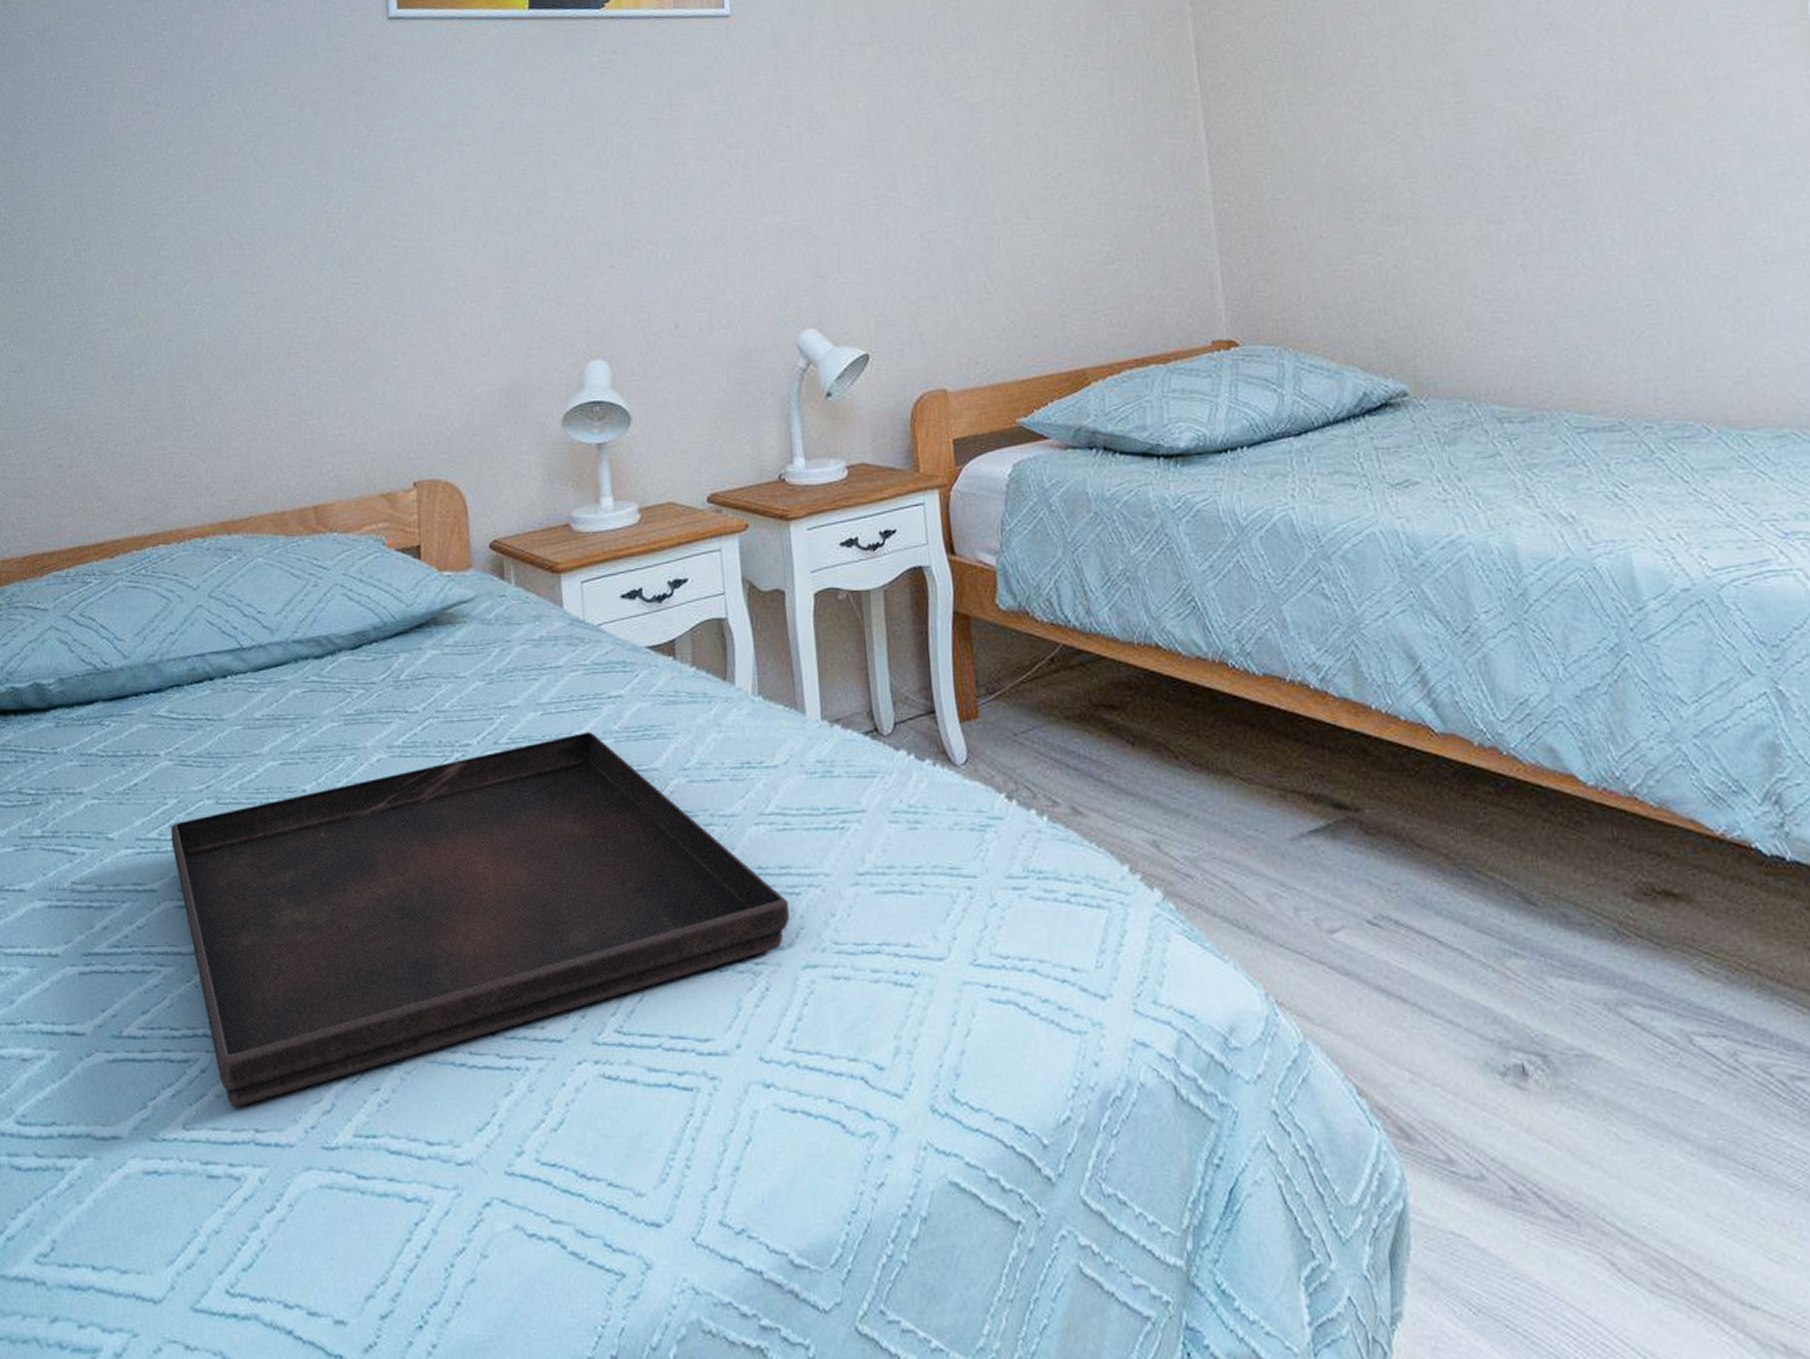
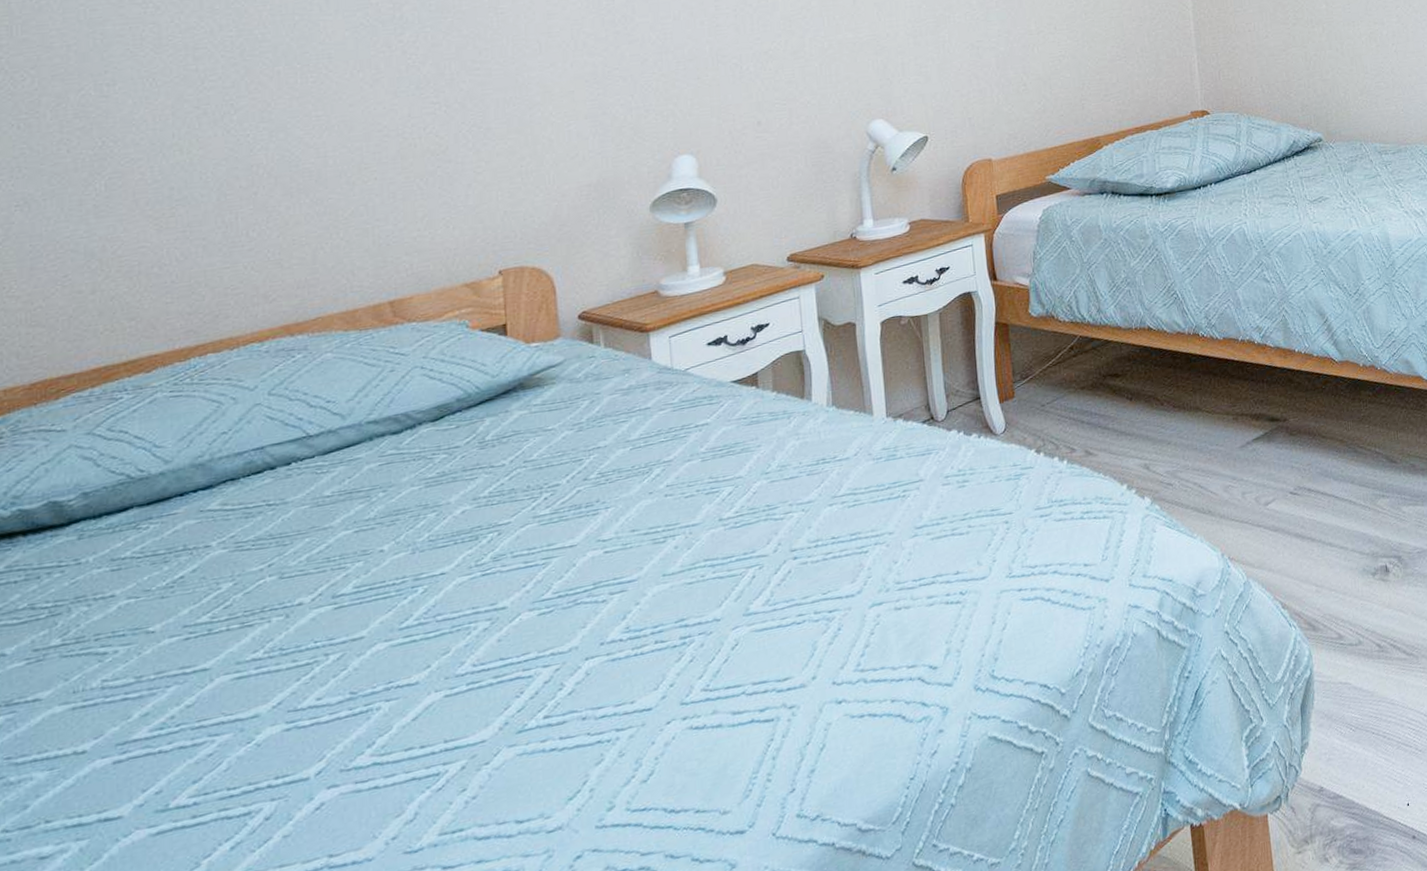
serving tray: present [171,731,789,1107] -> none [226,456,859,842]

